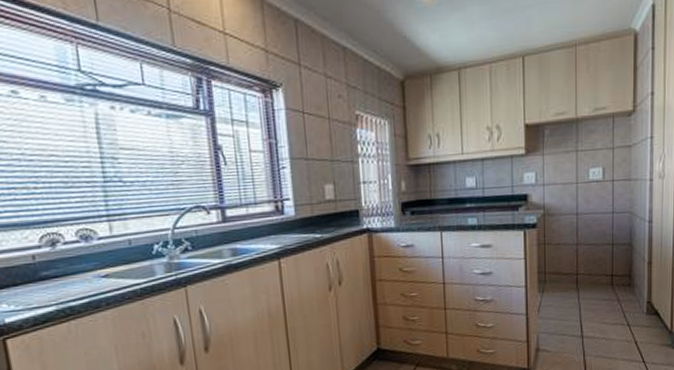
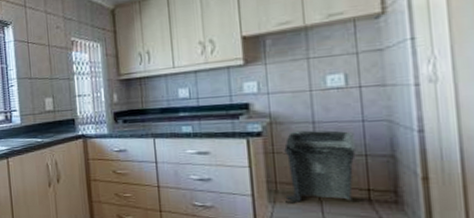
trash can: none [551,221,605,291] -> present [284,130,356,202]

